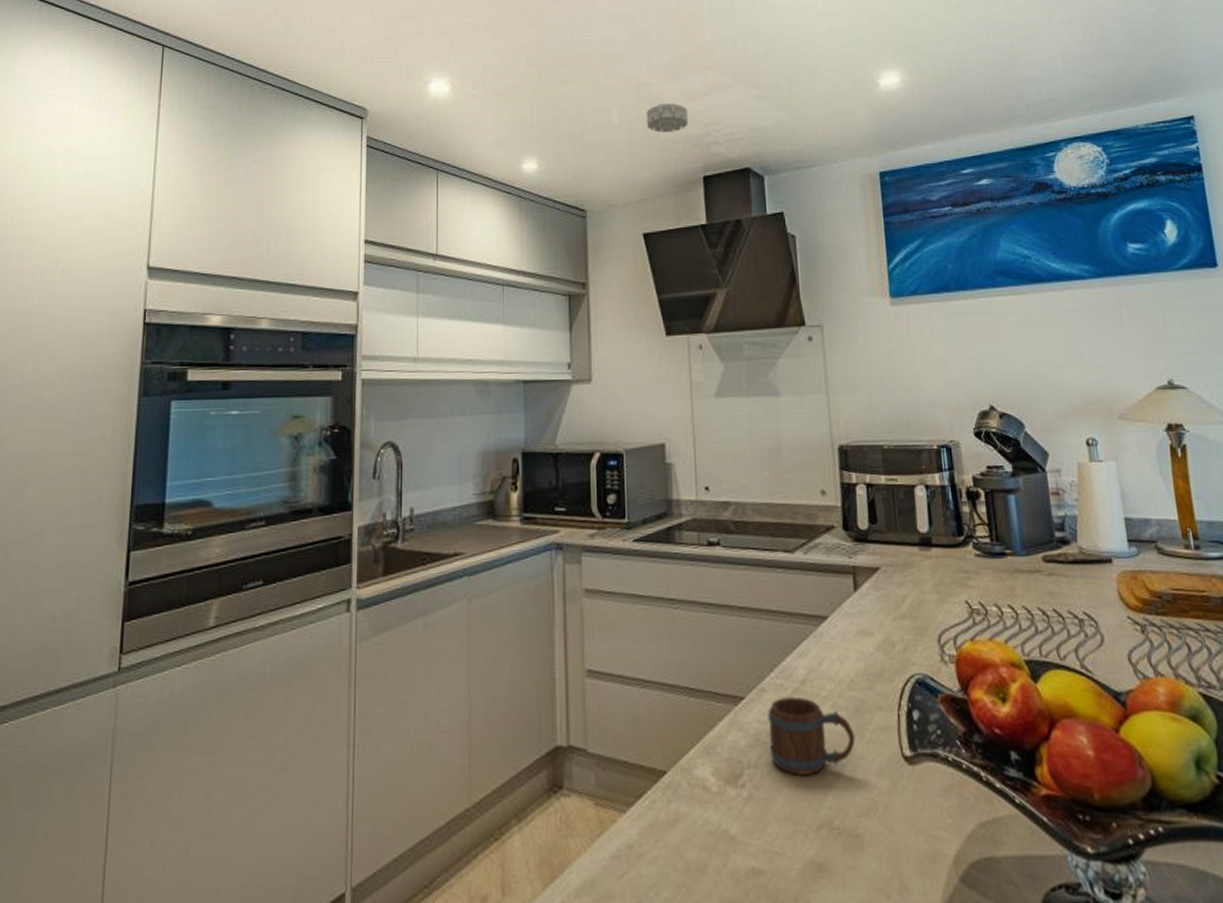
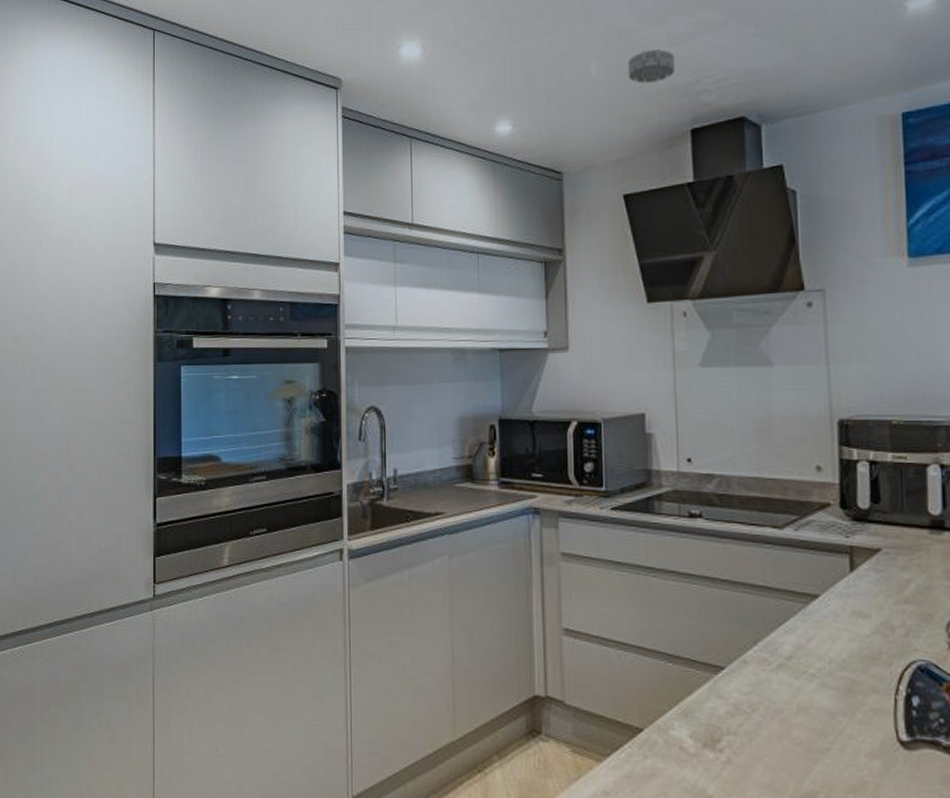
mug: present [768,696,856,775] -> none [750,671,845,748]

